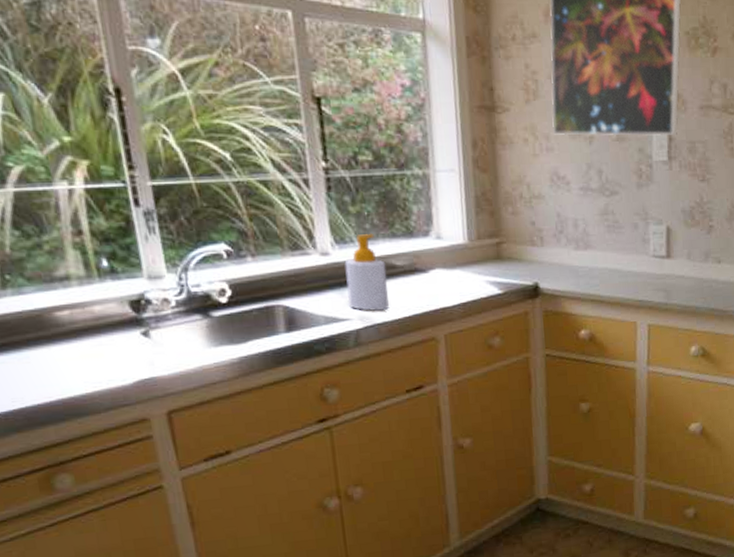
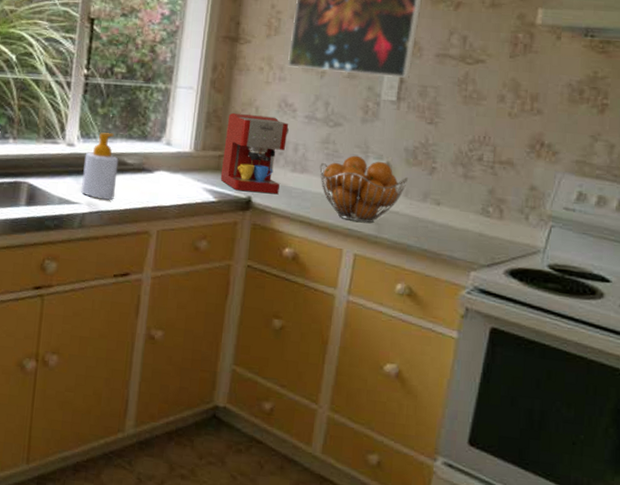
coffee maker: none [499,193,566,279] -> present [220,112,289,194]
fruit basket: none [602,223,689,293] -> present [319,155,409,223]

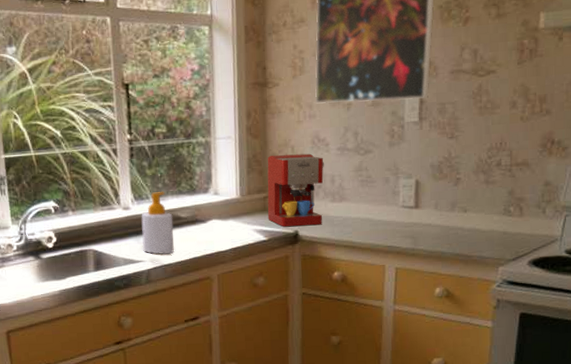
fruit basket: present [319,155,409,223] -> none [356,178,437,239]

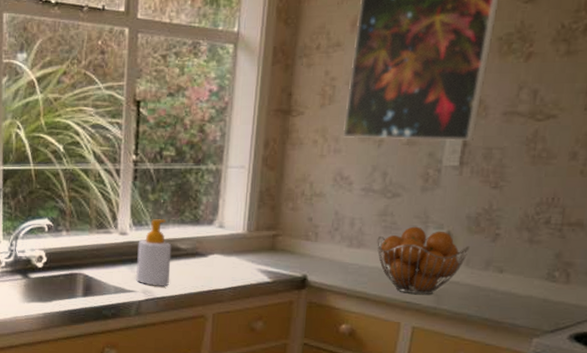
coffee maker: present [267,153,324,227] -> none [275,190,345,271]
fruit basket: none [356,178,437,239] -> present [377,226,471,295]

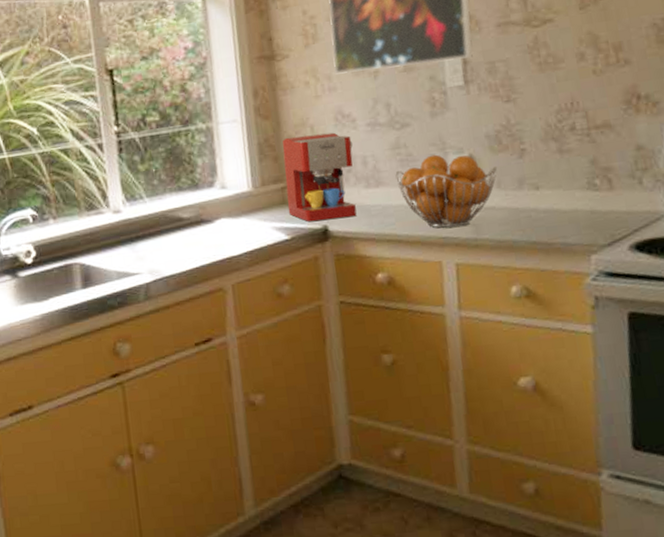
soap bottle: present [135,219,172,286] -> none [135,189,177,265]
coffee maker: none [275,190,345,271] -> present [282,132,357,222]

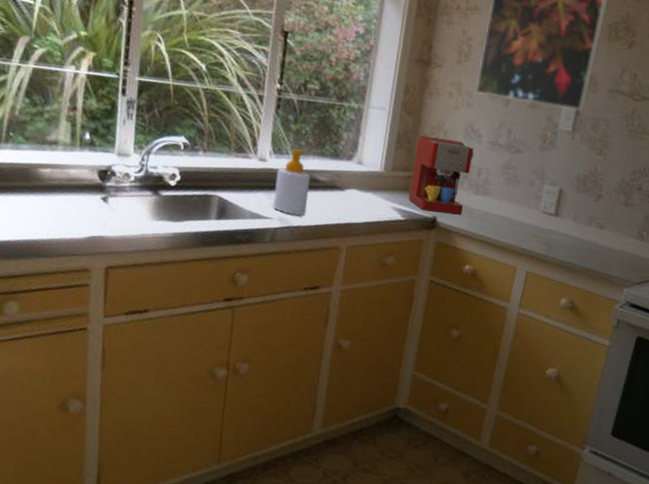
soap bottle: none [135,189,177,265] -> present [272,149,311,216]
fruit basket: present [395,154,498,228] -> none [500,181,578,244]

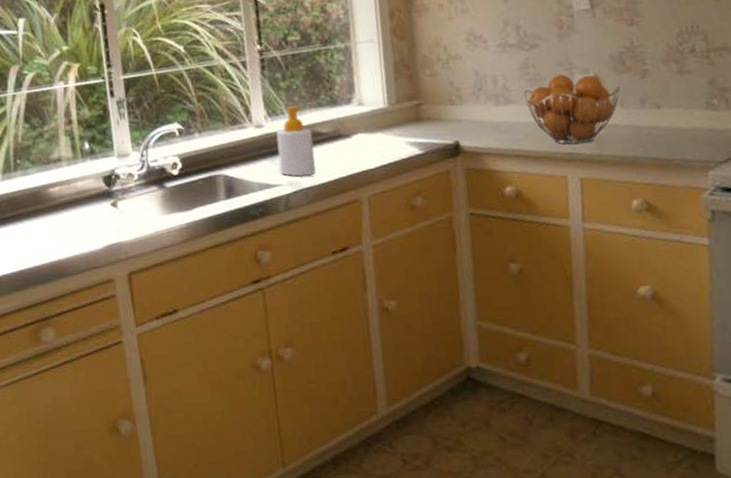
coffee maker: present [408,135,474,215] -> none [417,52,487,138]
fruit basket: none [500,181,578,244] -> present [524,74,621,145]

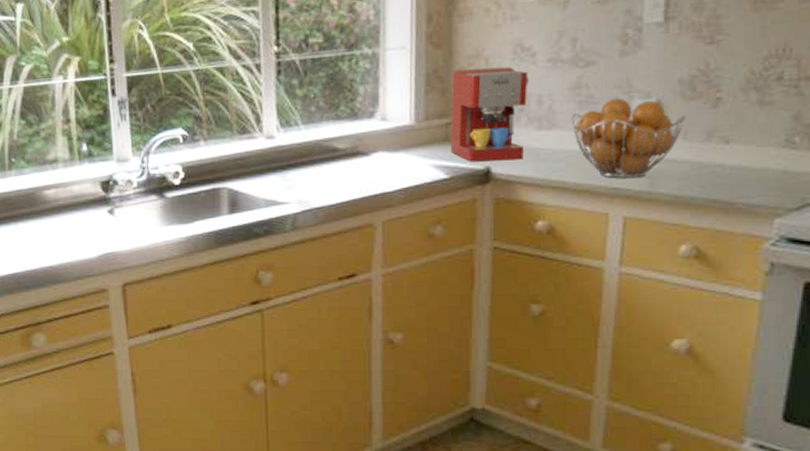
soap bottle: present [276,105,316,177] -> none [288,117,328,195]
coffee maker: none [417,52,487,138] -> present [450,66,529,162]

